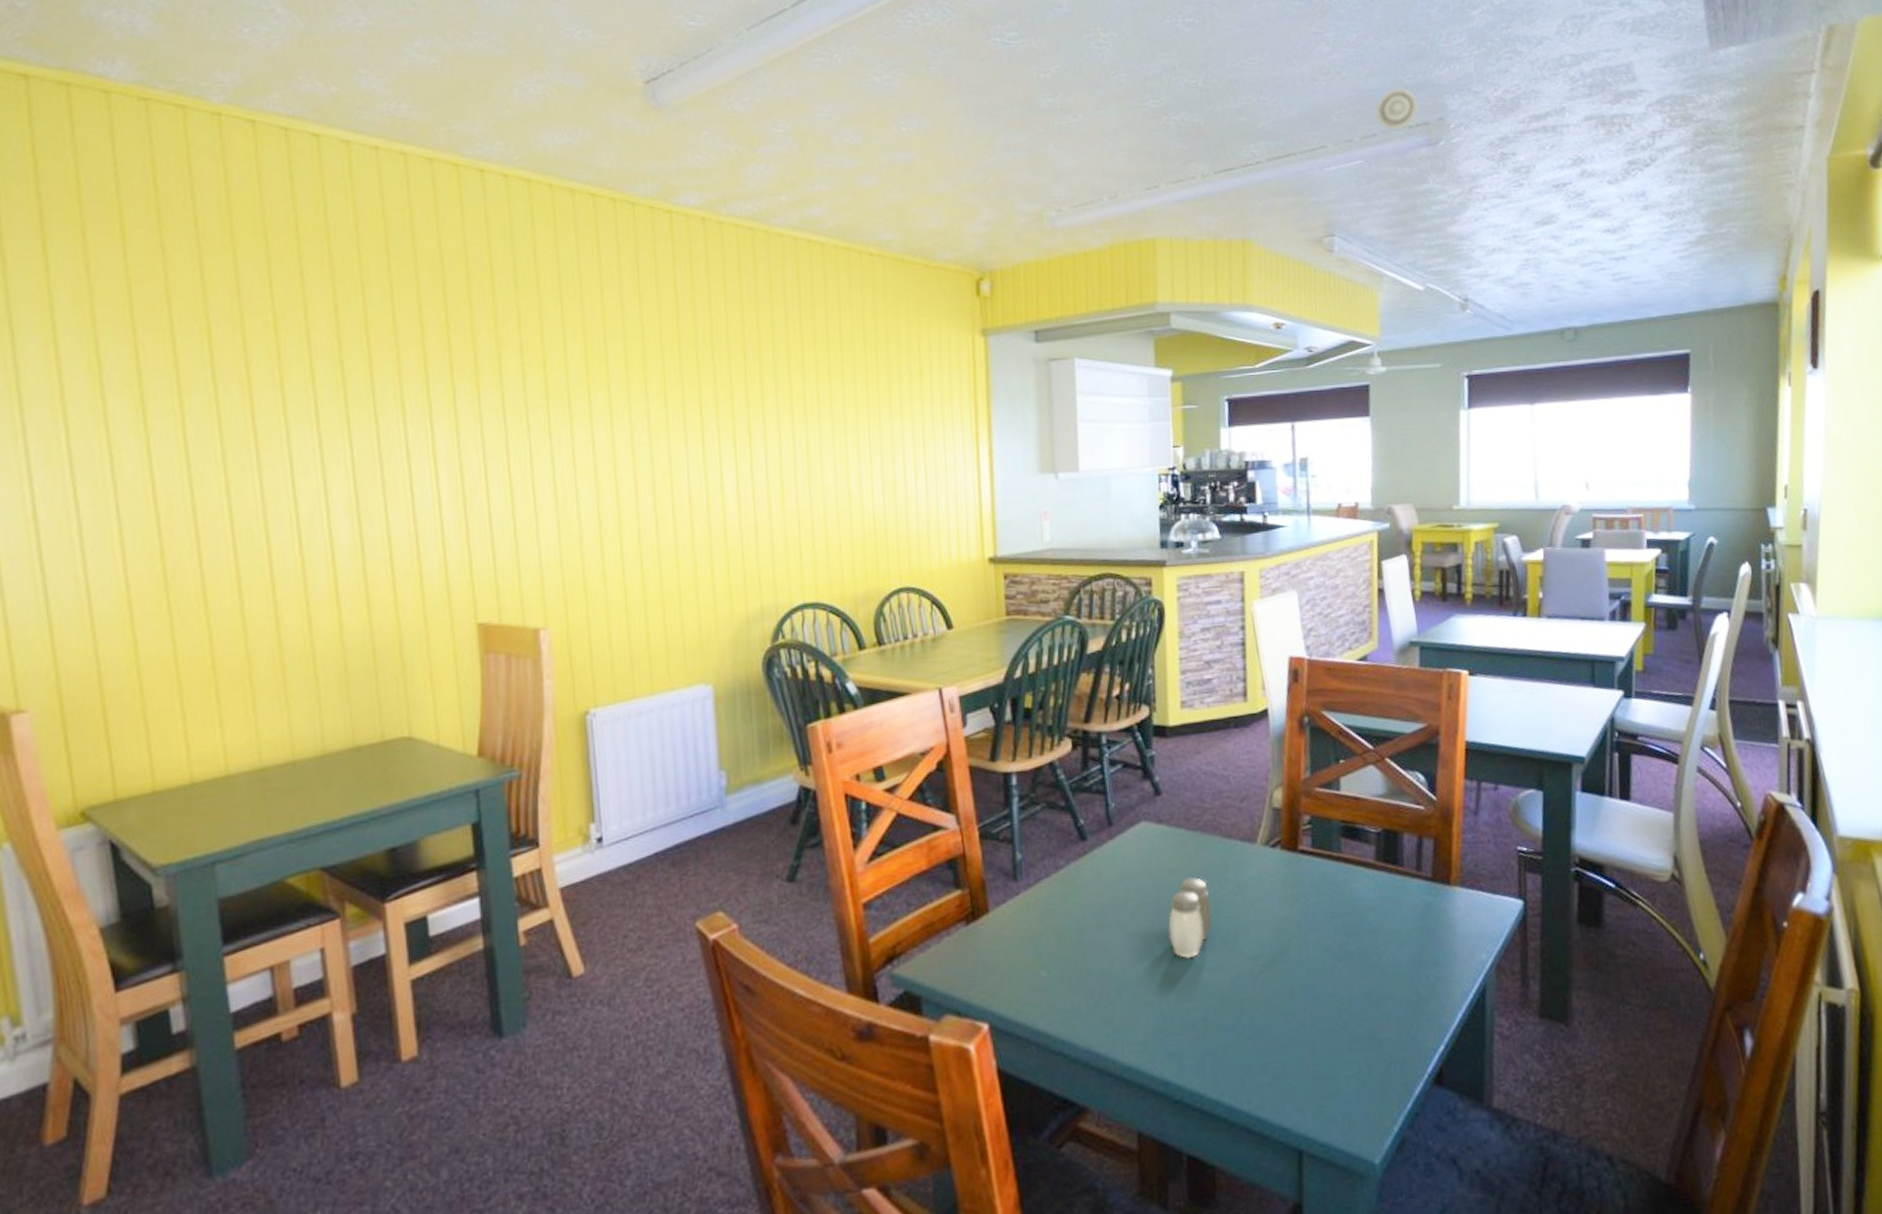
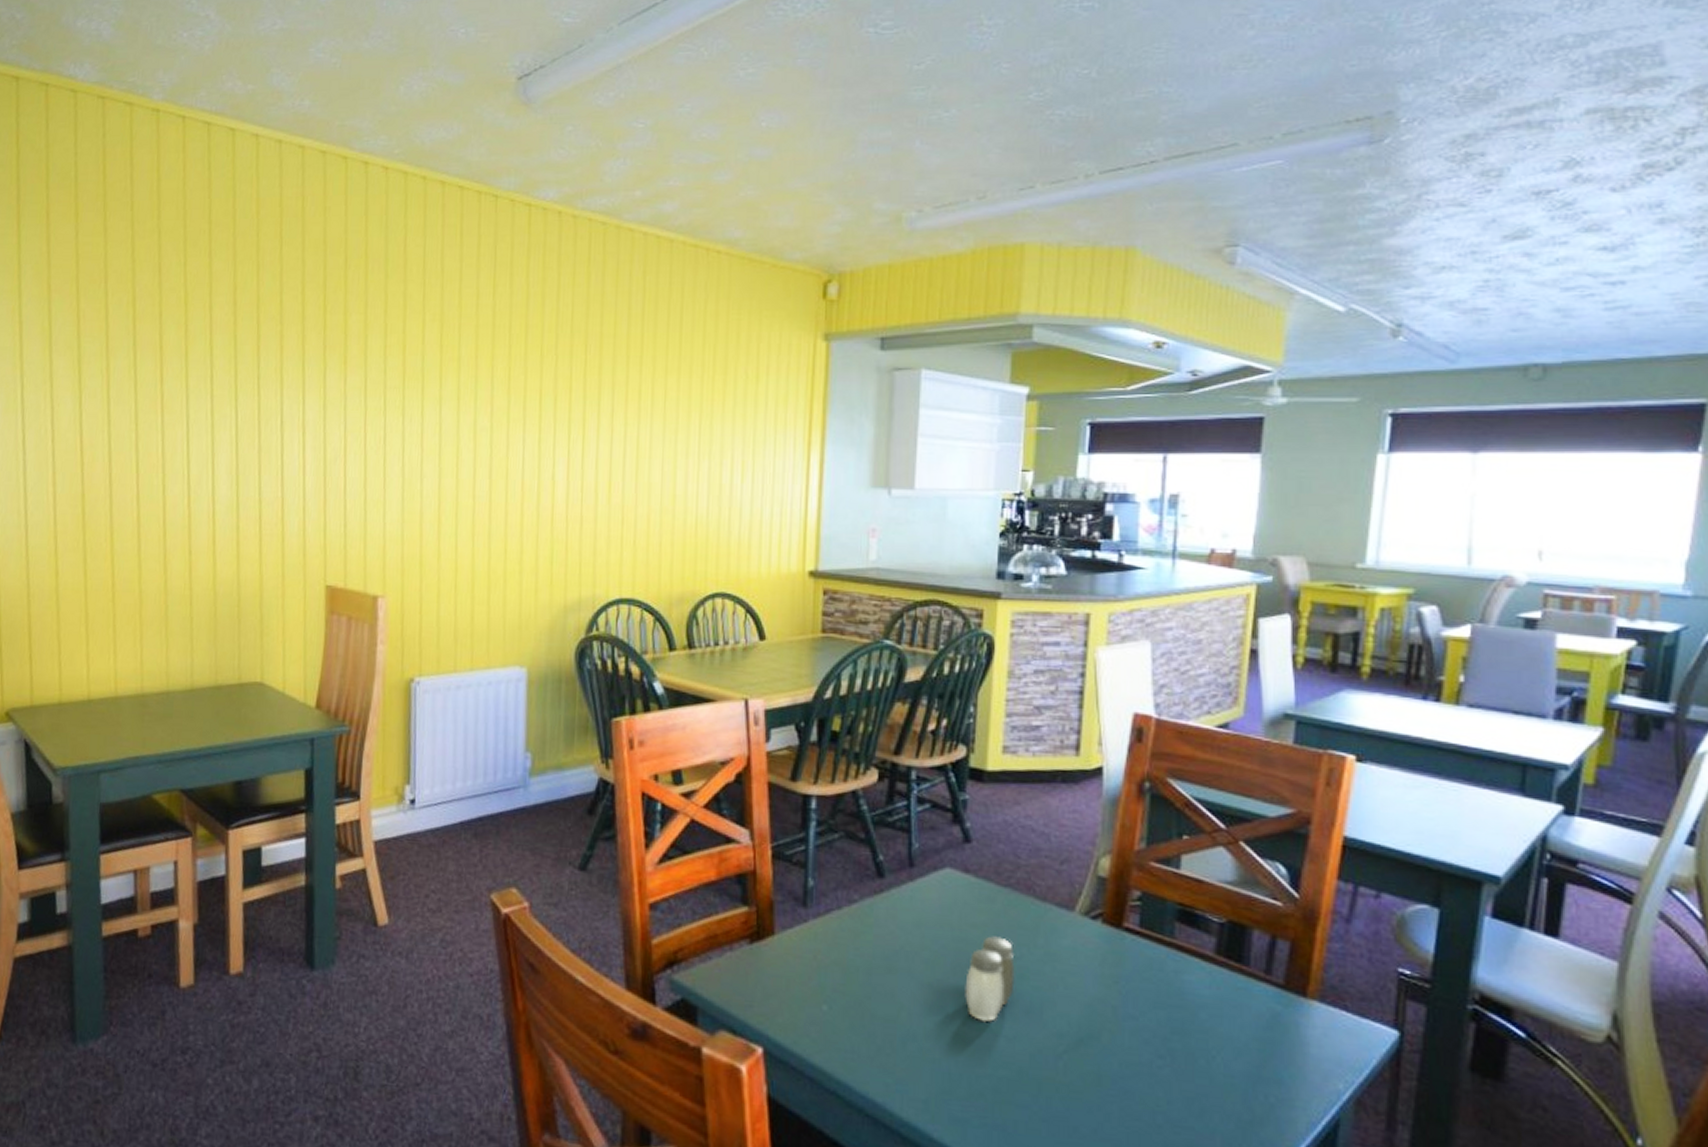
smoke detector: present [1375,87,1419,130] -> none [1305,76,1361,126]

